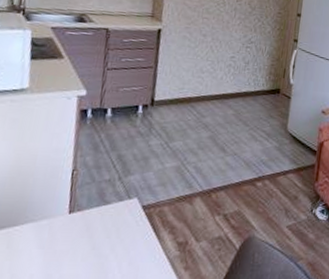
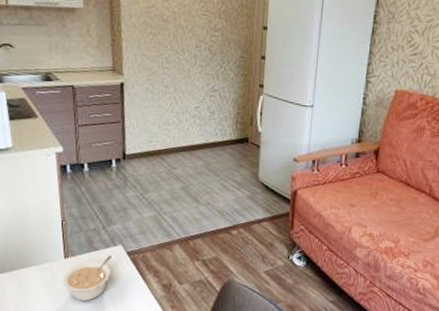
legume: none [62,209,126,263] -> present [62,255,113,301]

